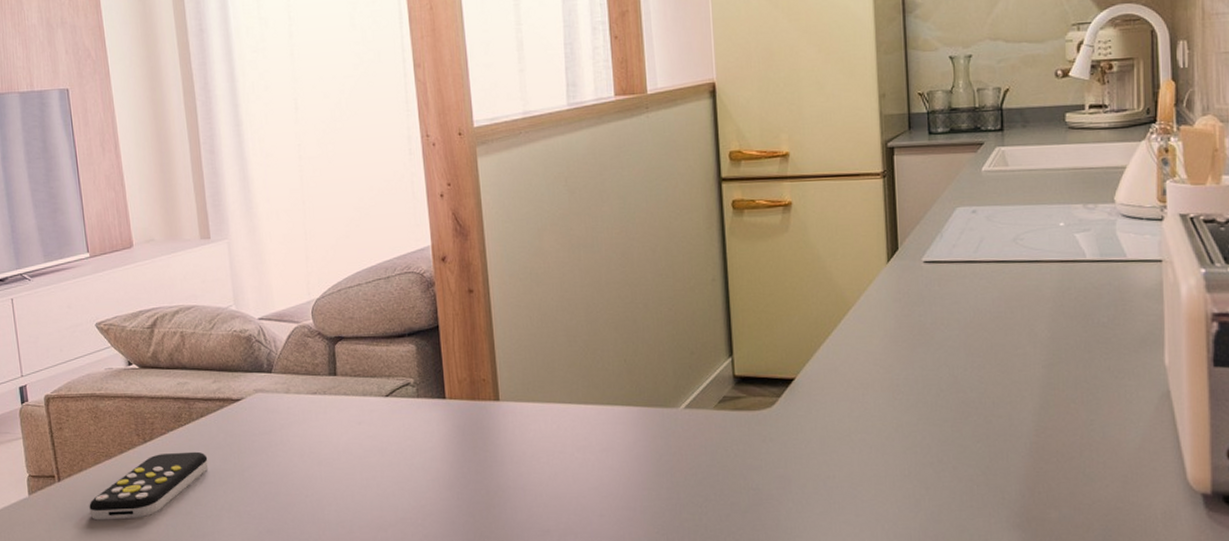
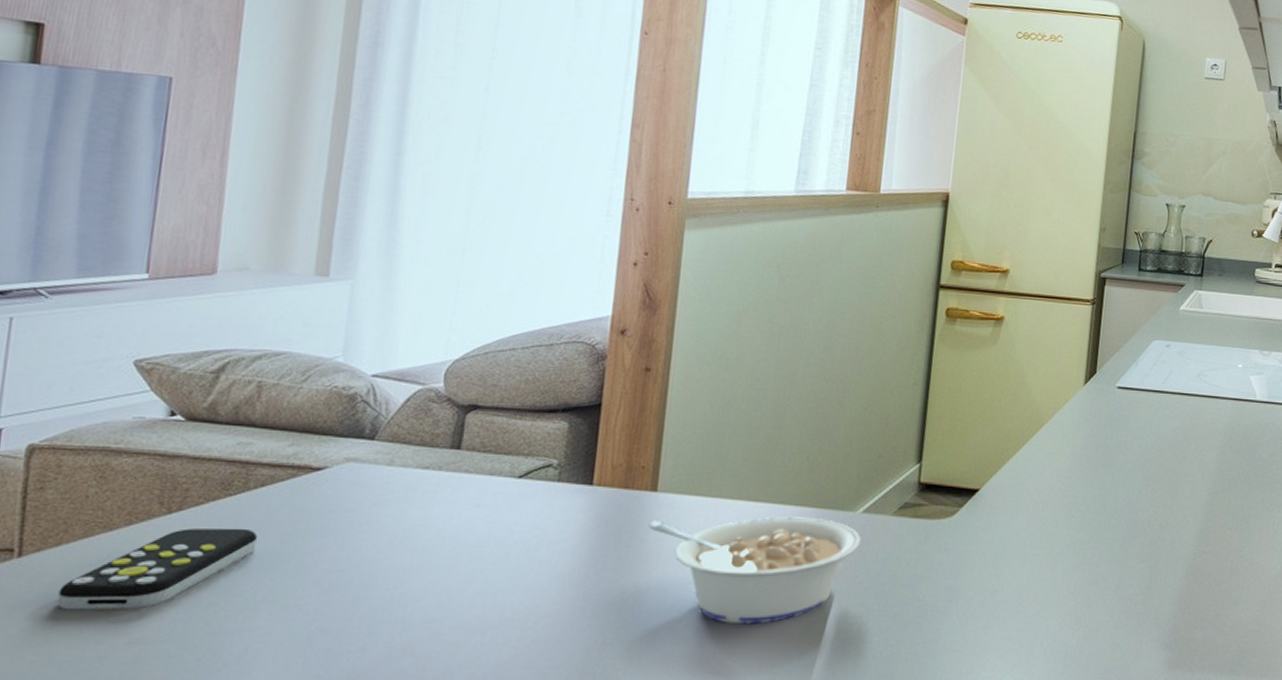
legume: none [498,416,688,517] -> present [648,517,861,625]

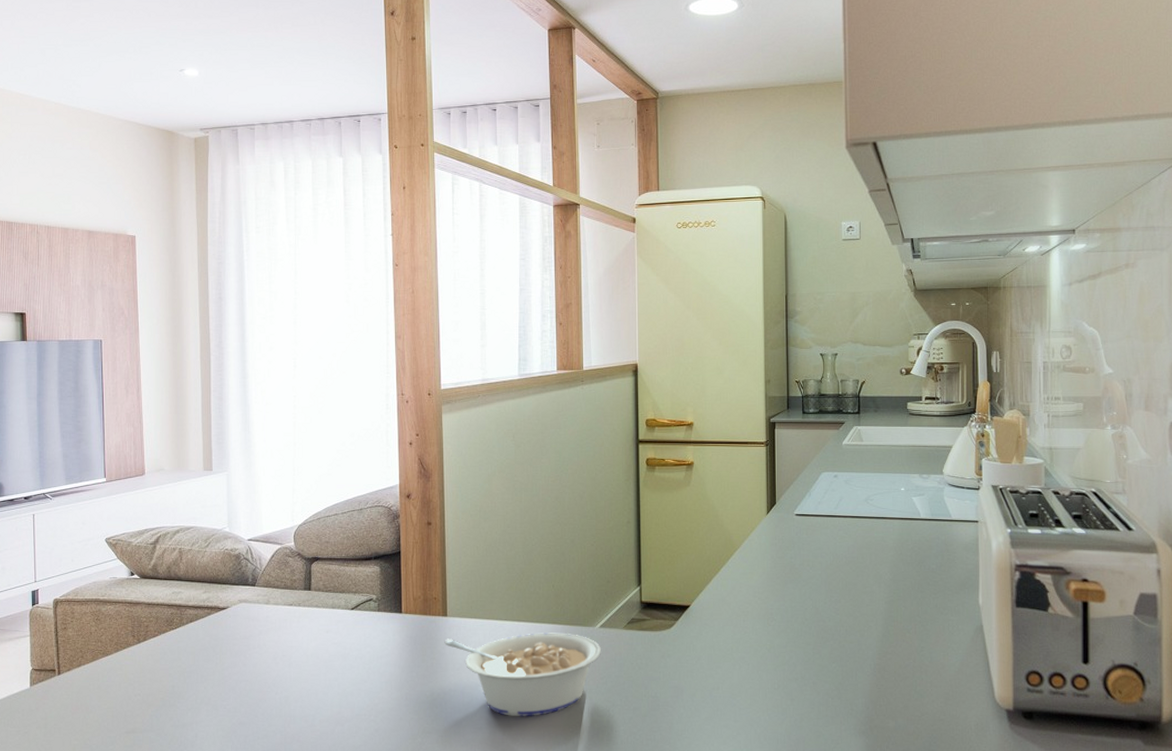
remote control: present [57,528,258,611] -> none [84,652,193,710]

